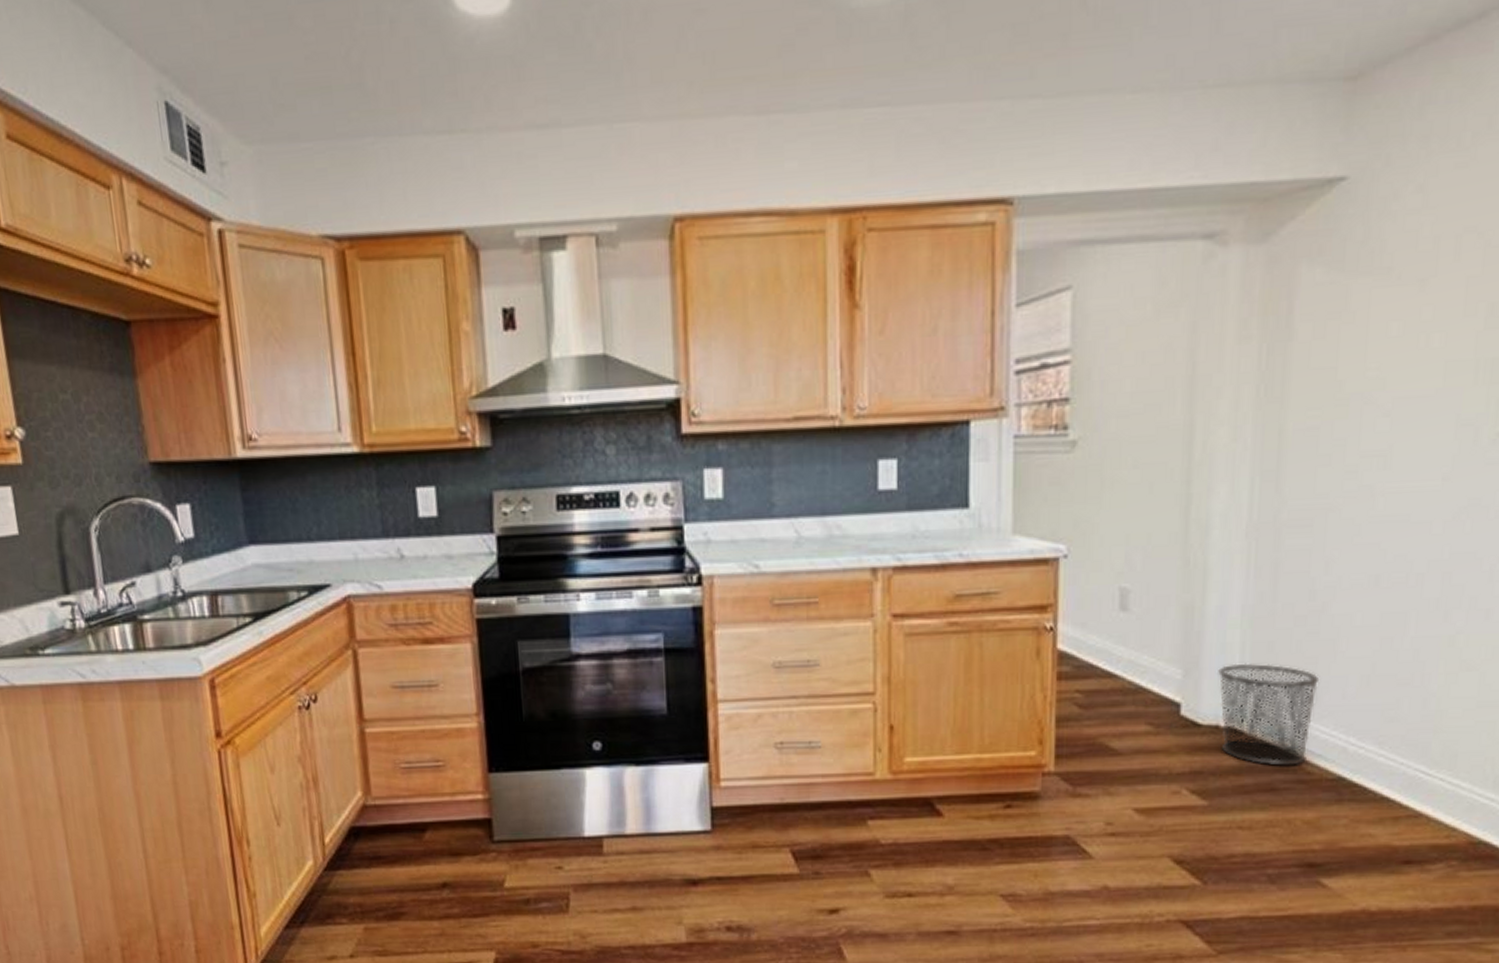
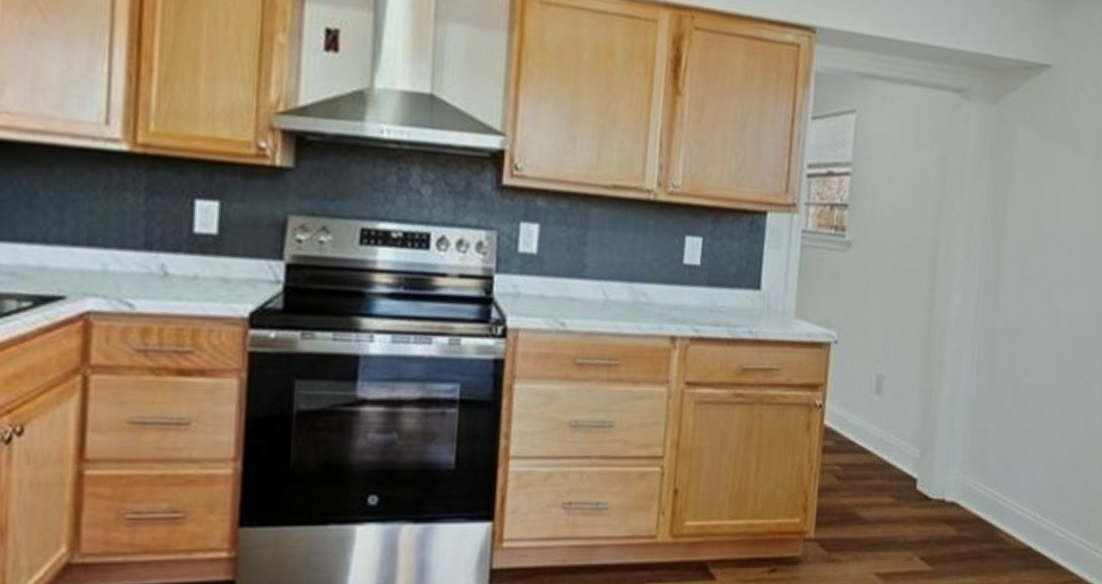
waste bin: present [1218,663,1320,766] -> none [945,446,1018,536]

